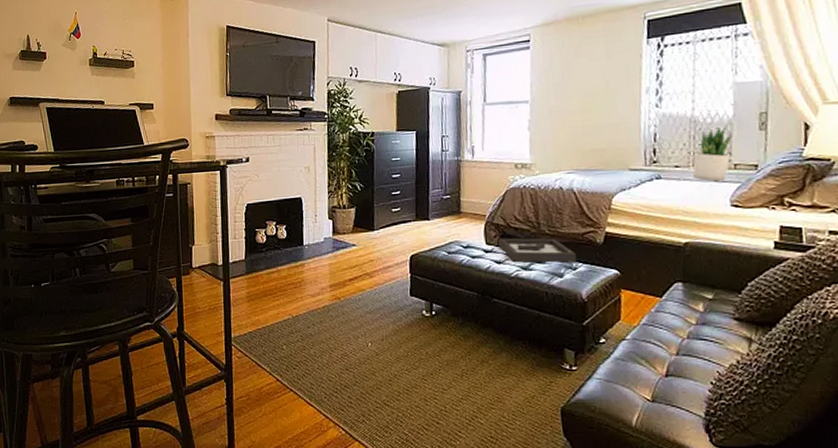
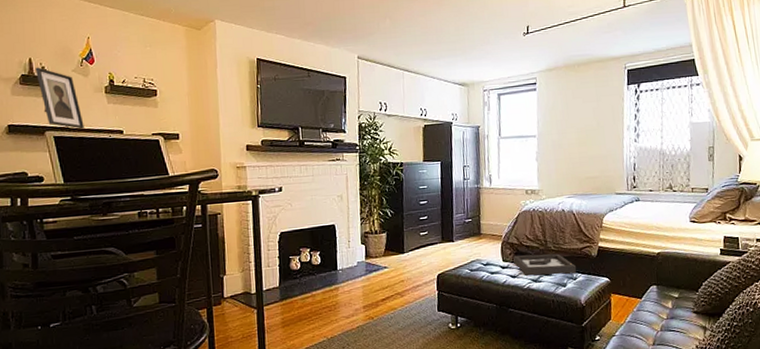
picture frame: none [32,43,71,101] -> present [35,67,84,129]
planter: present [692,127,732,182] -> none [662,158,690,203]

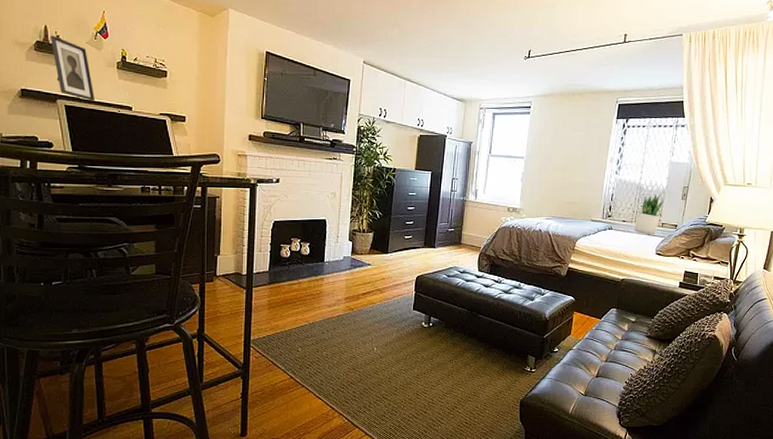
decorative tray: present [513,253,577,276] -> none [488,267,546,290]
planter: none [662,158,690,203] -> present [634,195,664,235]

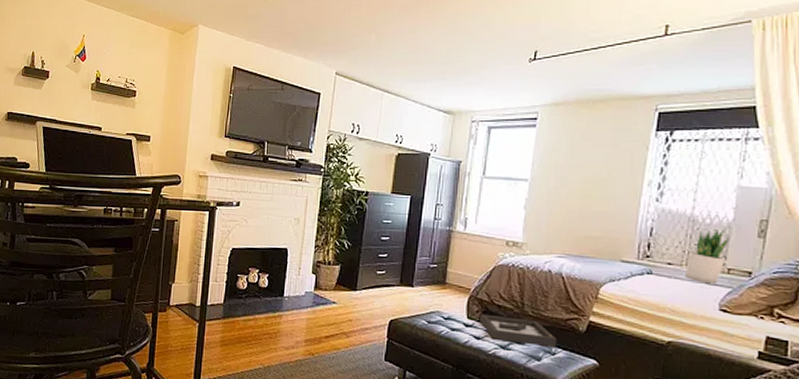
picture frame: present [50,35,95,101] -> none [35,60,69,122]
decorative tray: none [488,267,546,290] -> present [480,314,558,349]

